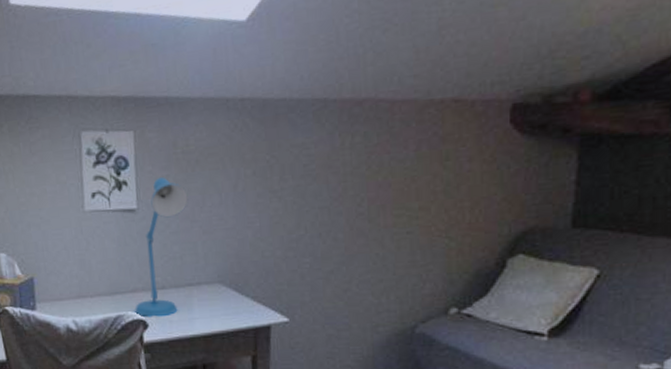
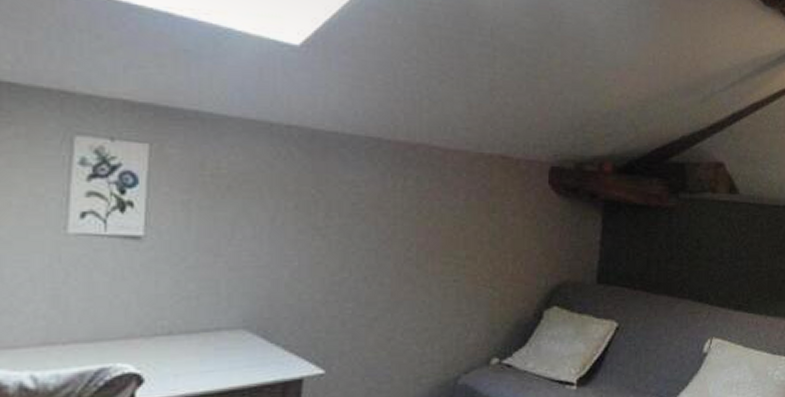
desk lamp: present [135,178,188,317] -> none [127,202,213,370]

